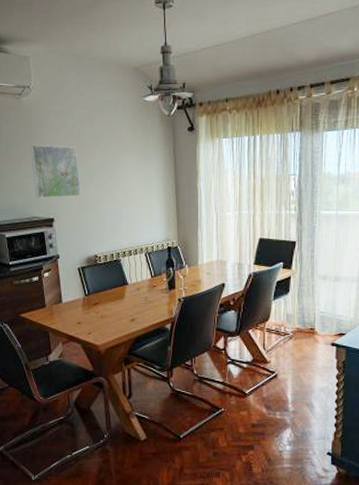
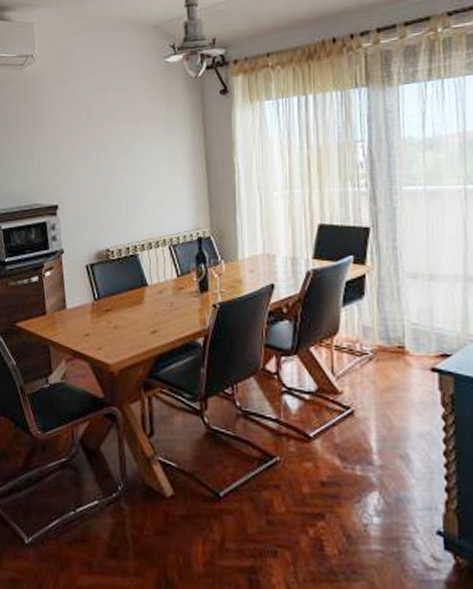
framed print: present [30,144,81,198] -> none [32,119,90,182]

